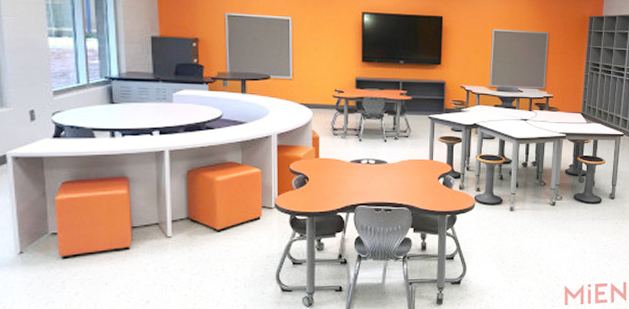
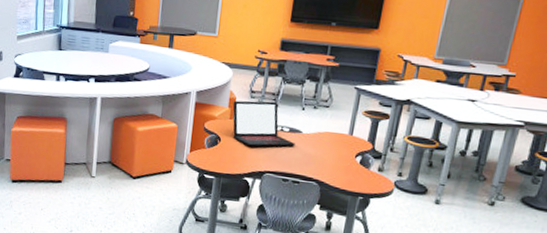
laptop: none [316,137,382,182] -> present [232,100,295,147]

